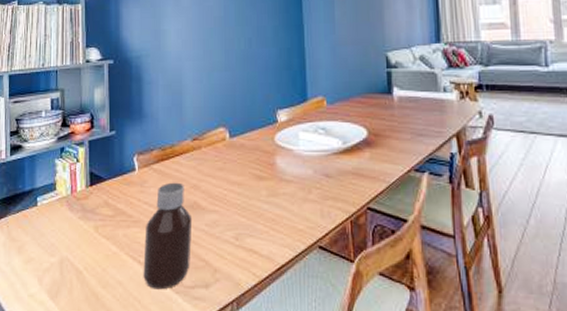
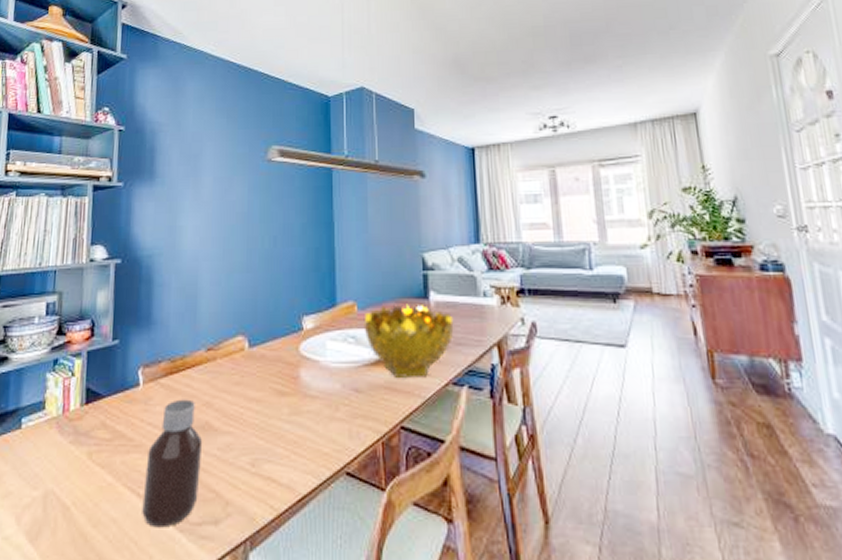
decorative bowl: none [332,98,416,165] -> present [363,303,454,377]

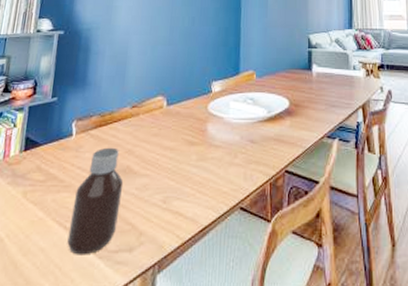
decorative bowl: present [363,303,454,377] -> none [260,73,330,132]

